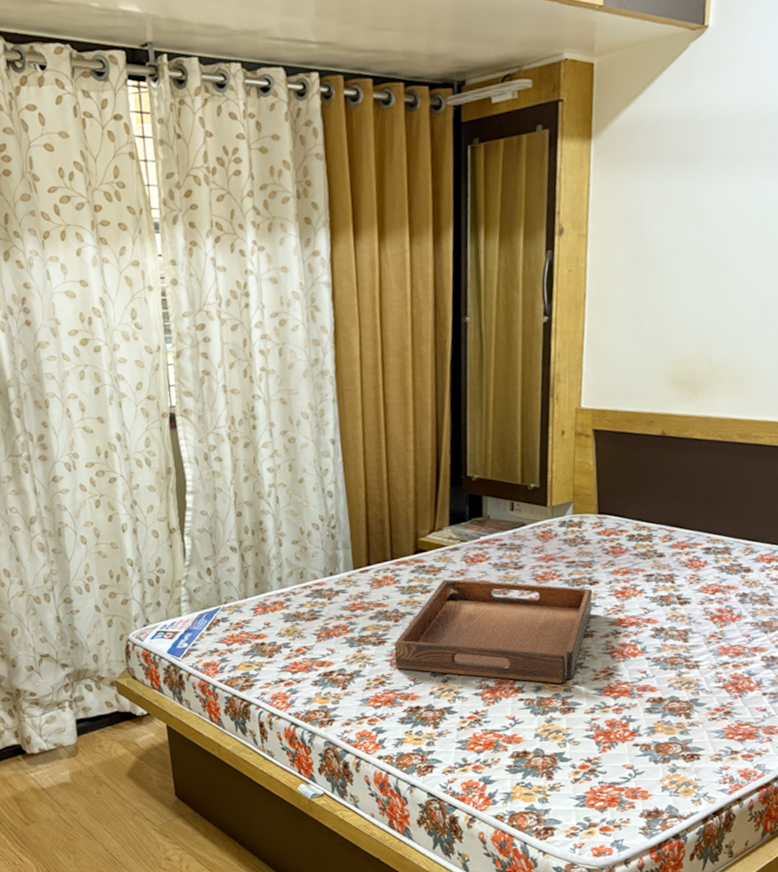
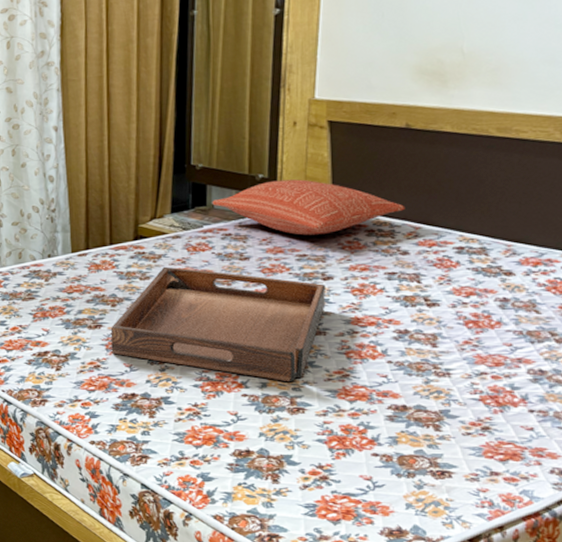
pillow: none [488,487,661,543] -> present [212,179,405,236]

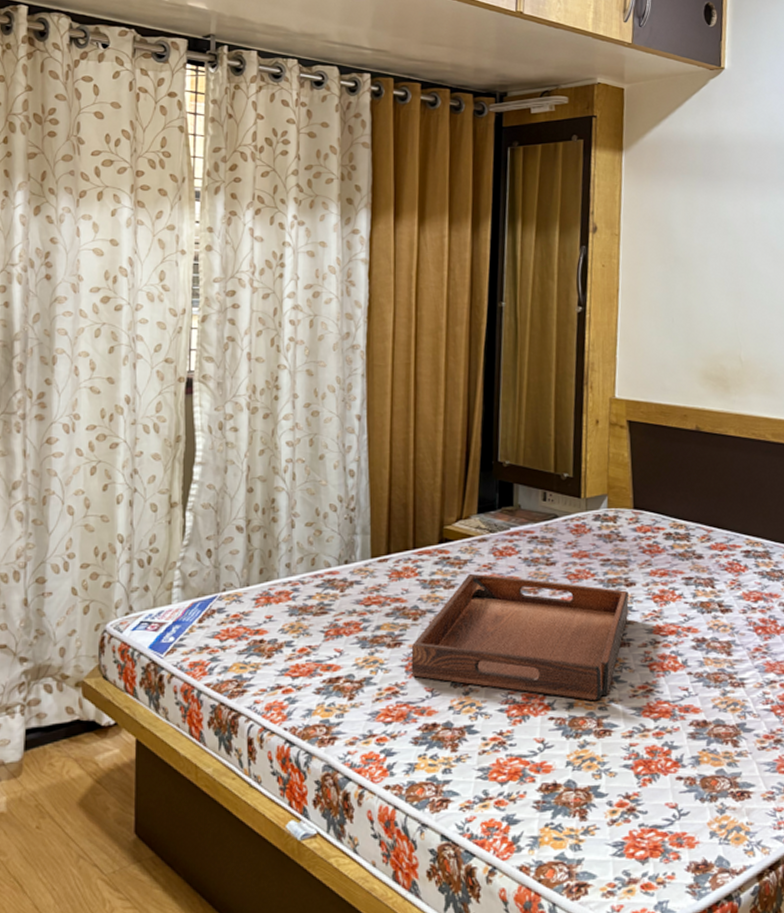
pillow: present [212,179,405,236] -> none [519,479,698,539]

